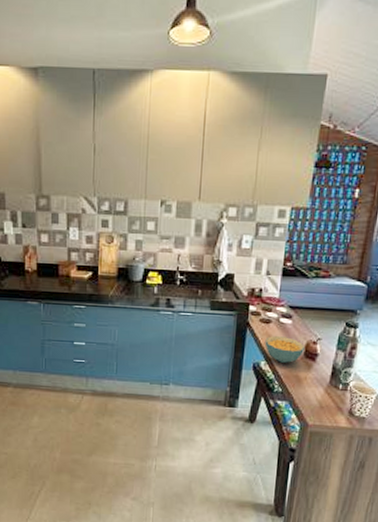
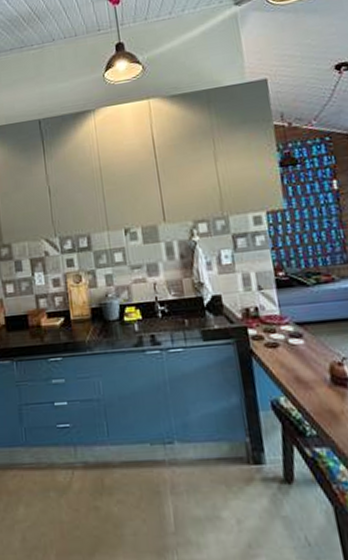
cereal bowl: present [265,336,305,363] -> none [277,361,330,396]

